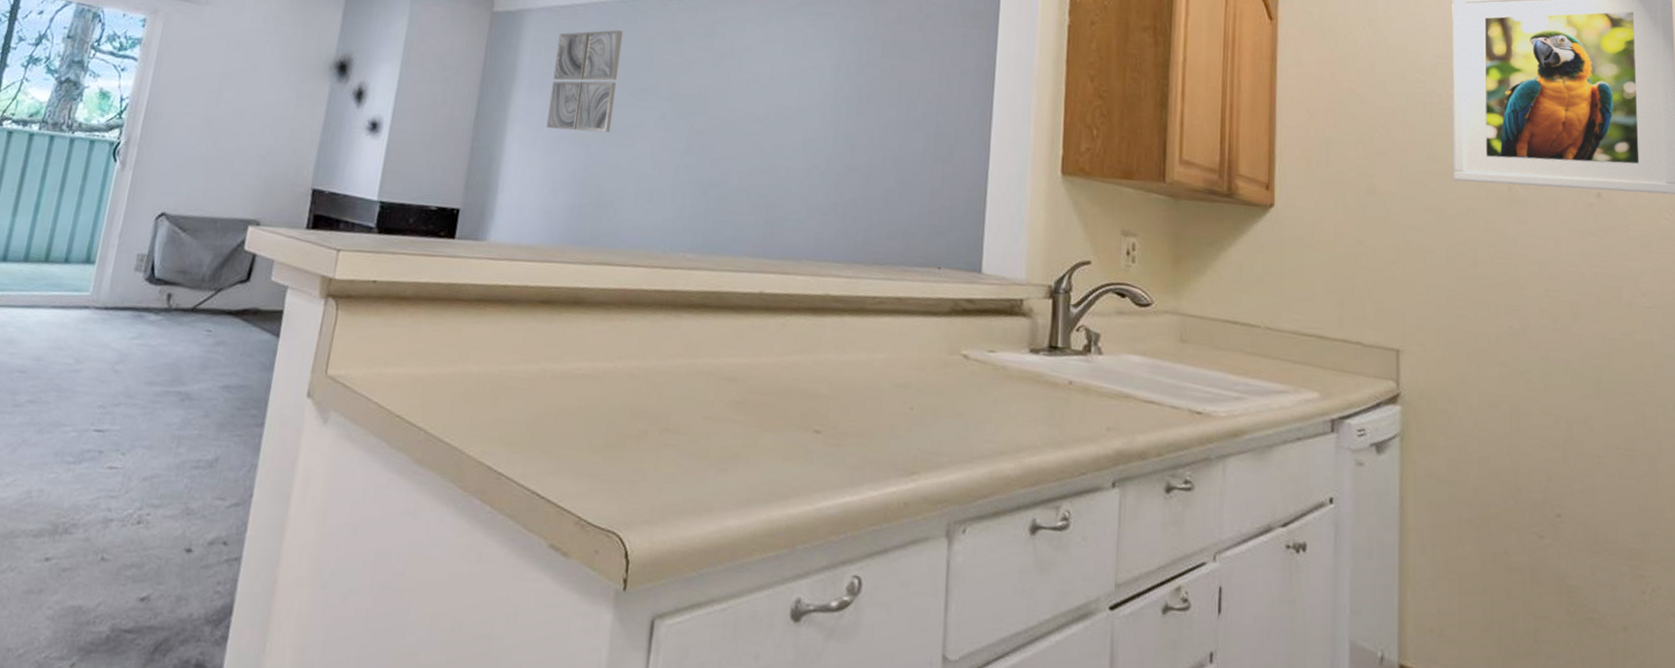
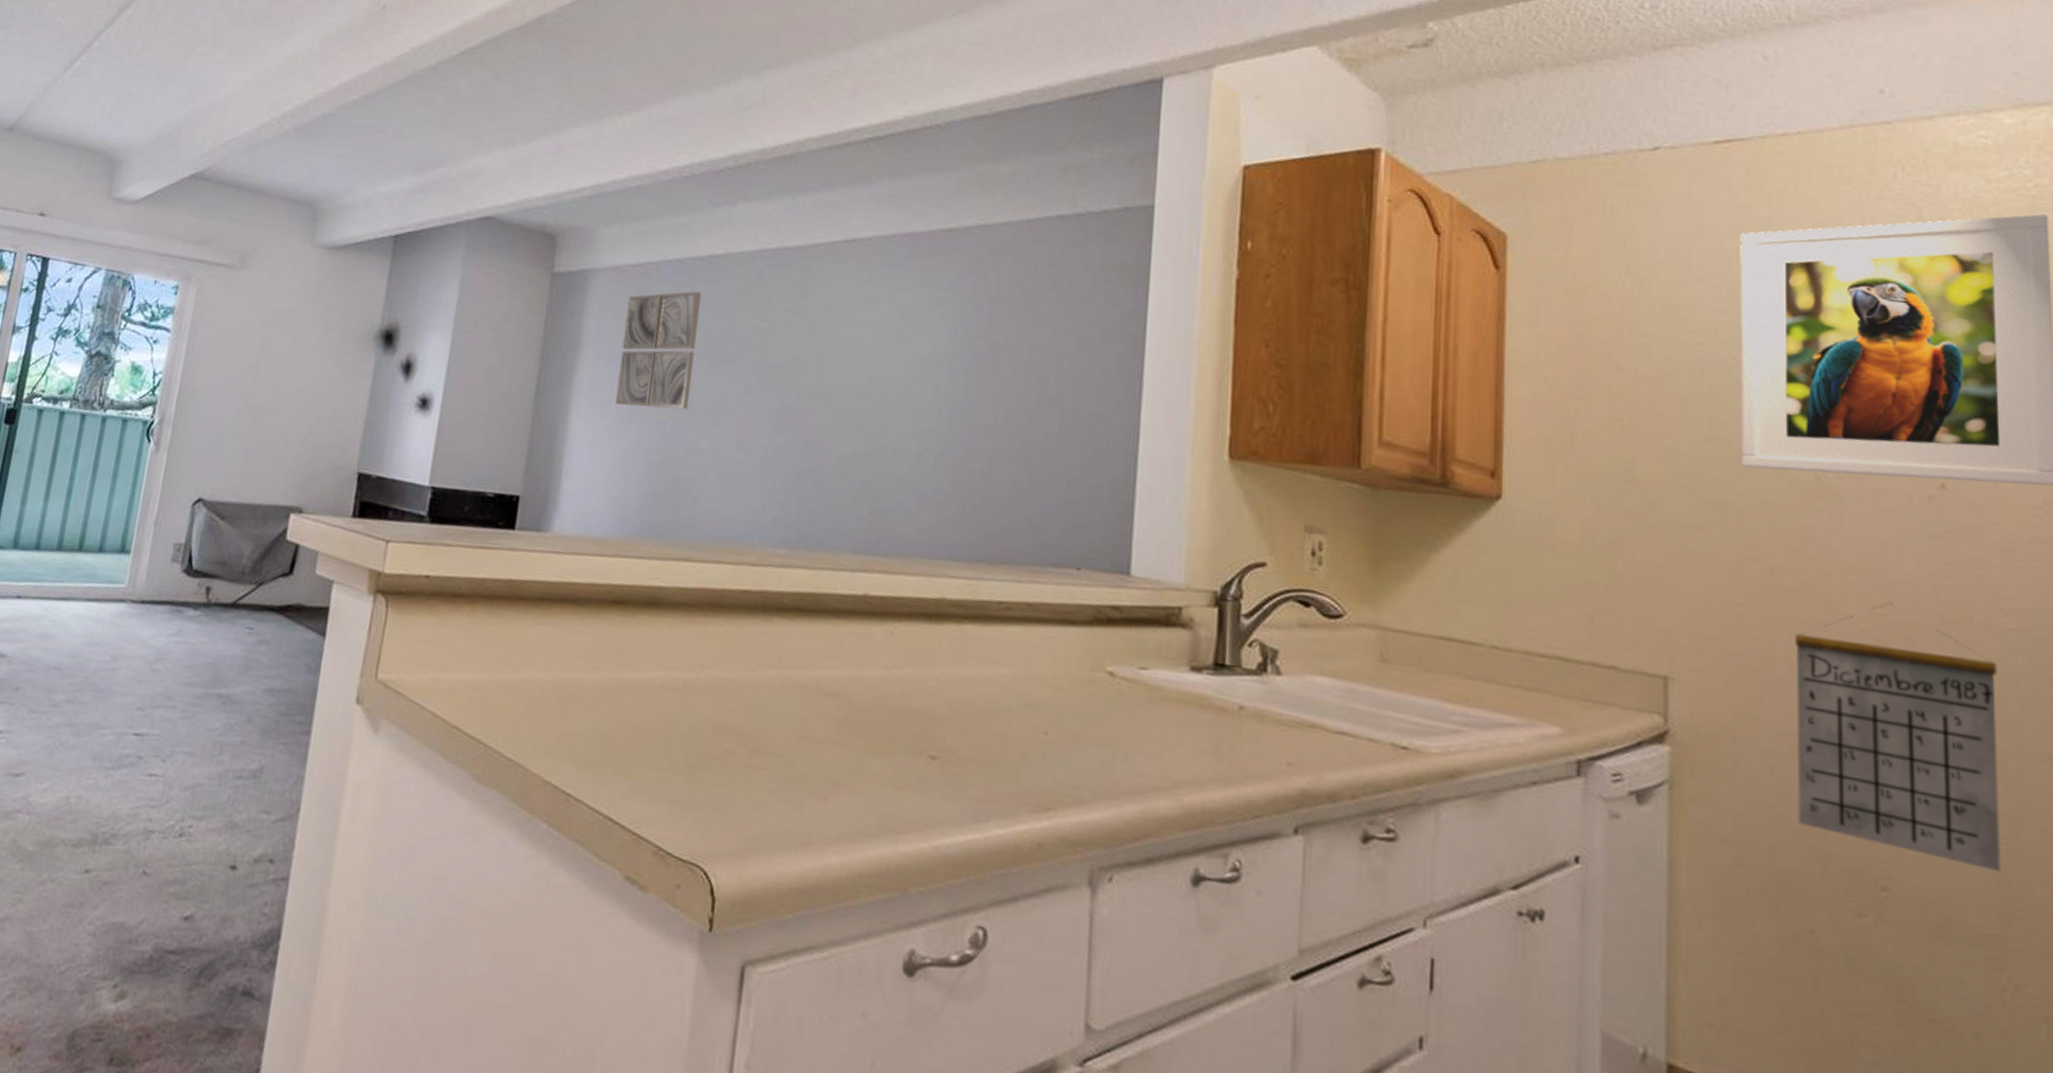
calendar: none [1493,287,1642,499] -> present [1795,602,2001,873]

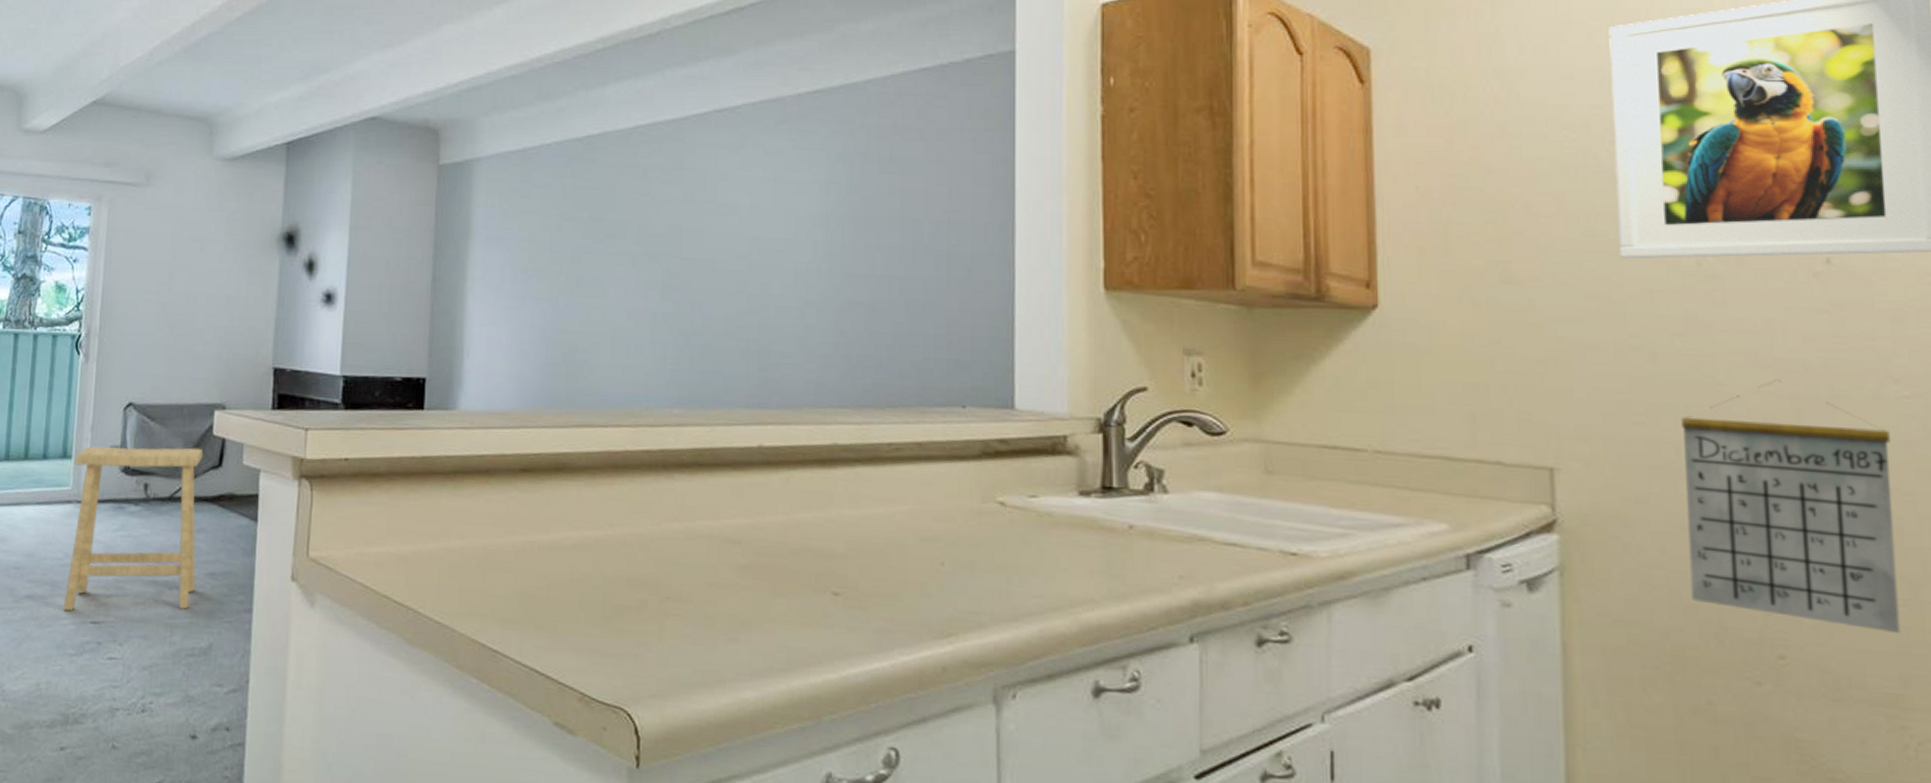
stool: none [104,542,274,727] -> present [63,446,204,612]
wall art: present [615,291,702,409] -> none [508,172,582,286]

